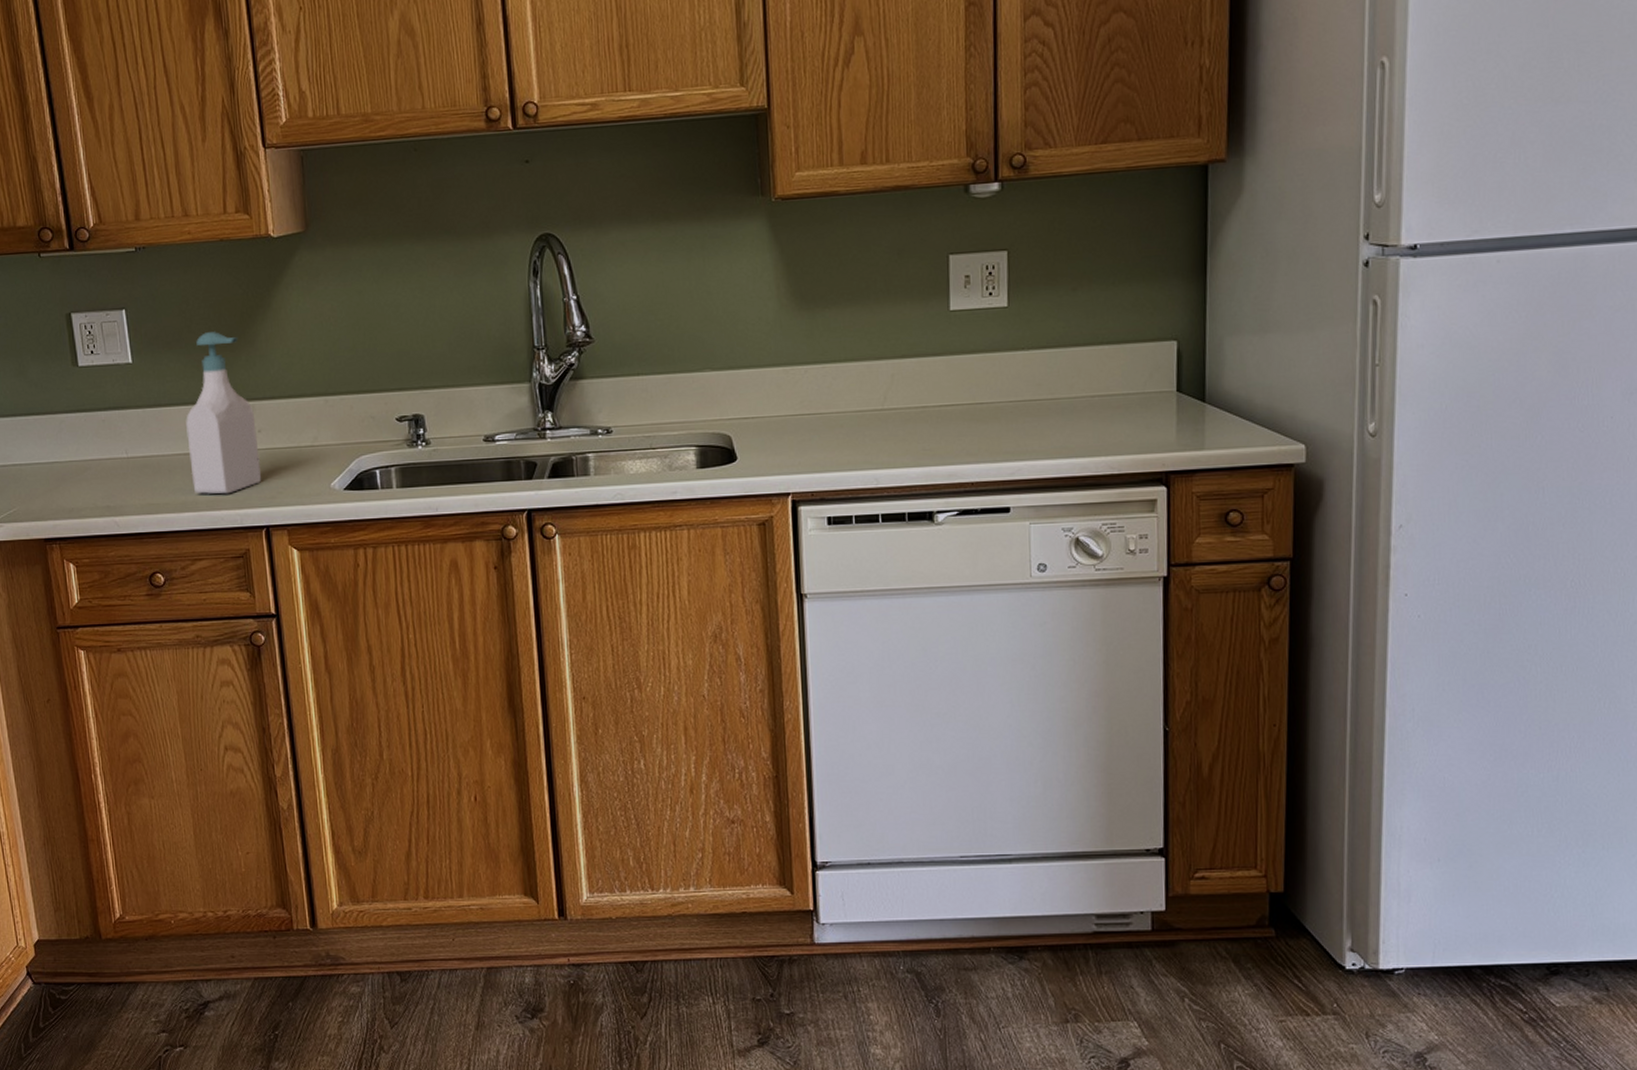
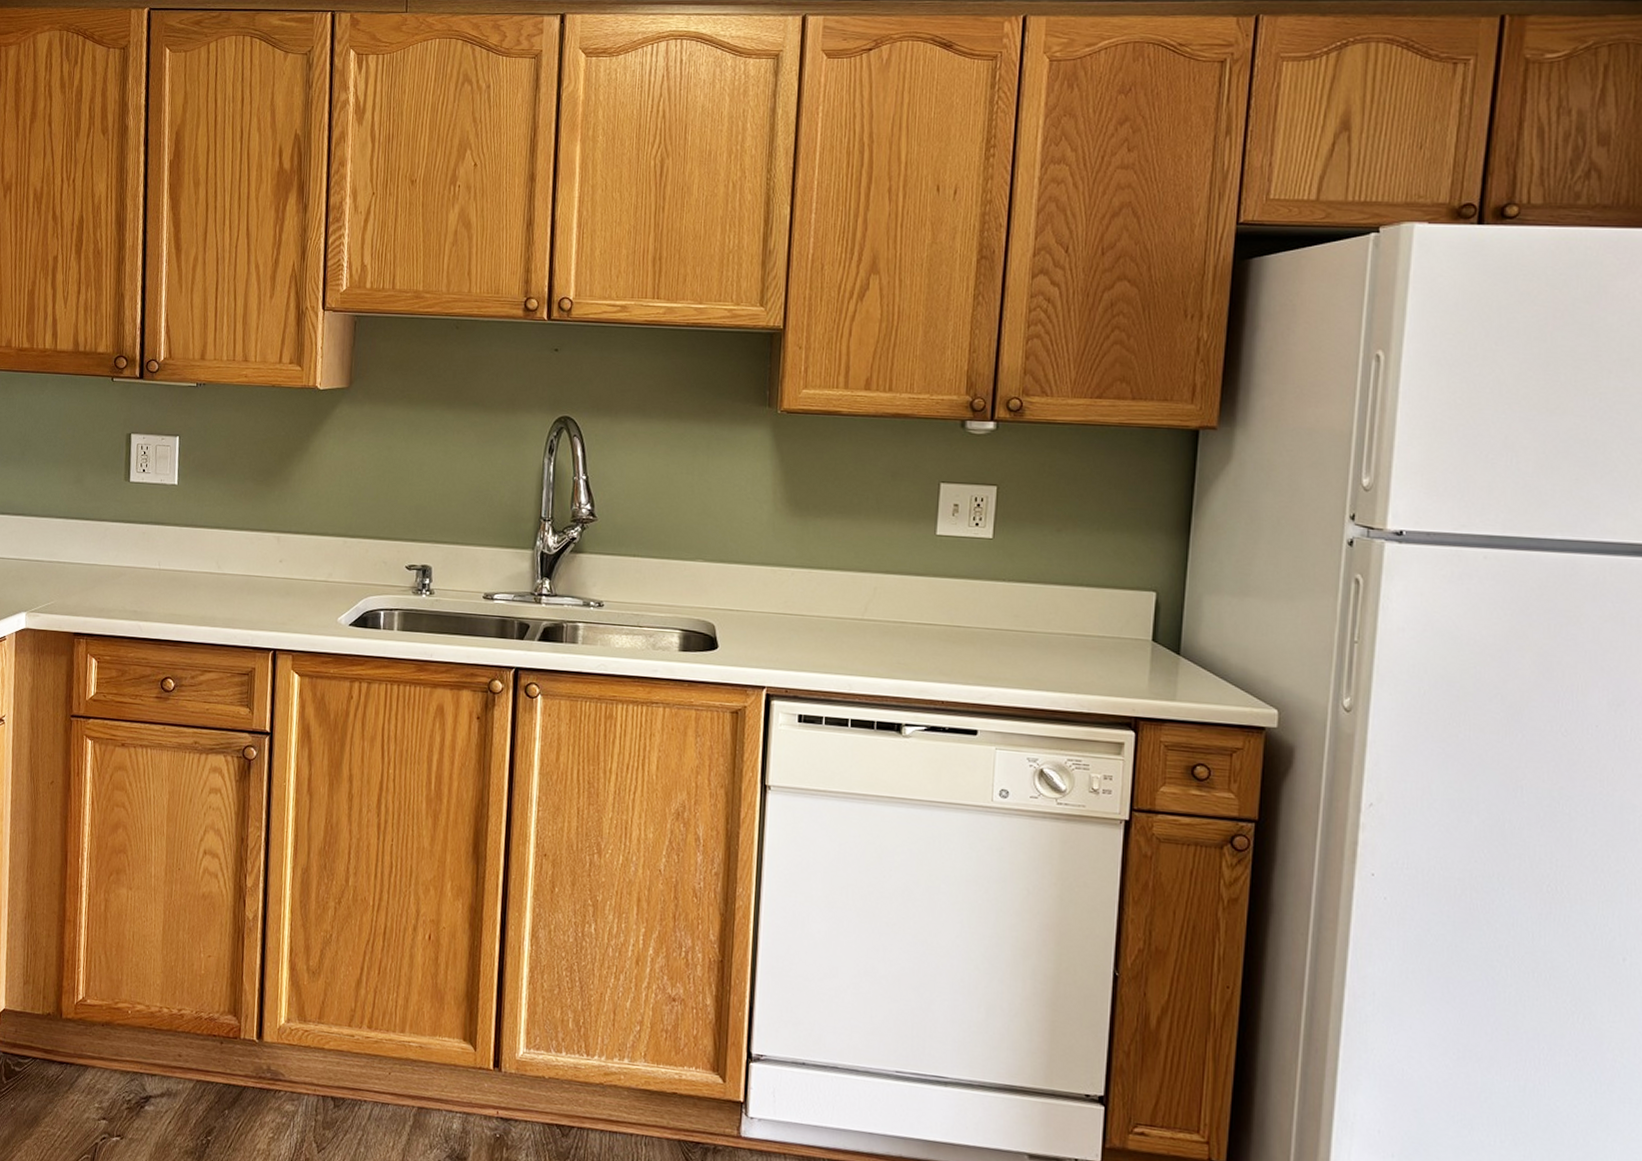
soap bottle: present [186,332,262,495] -> none [213,466,279,615]

